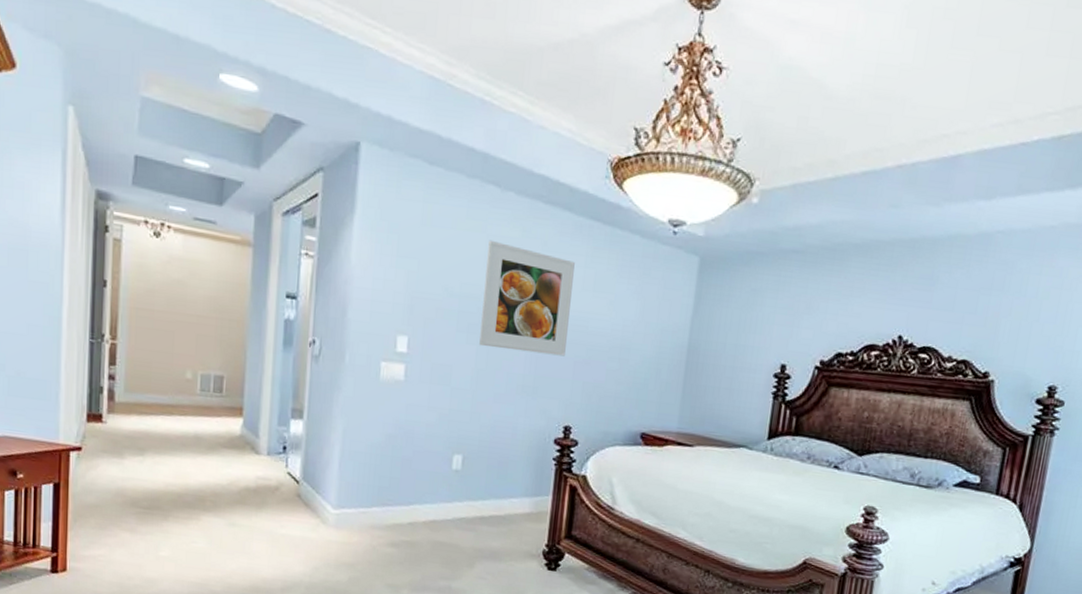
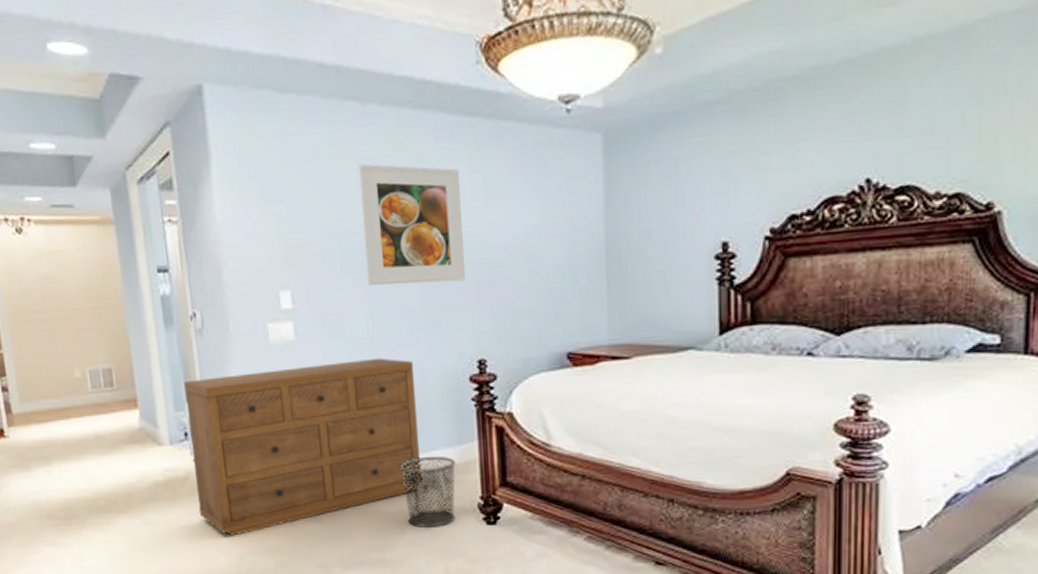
dresser: none [283,400,508,548] -> present [183,358,422,536]
waste bin: none [478,502,530,566] -> present [399,455,456,527]

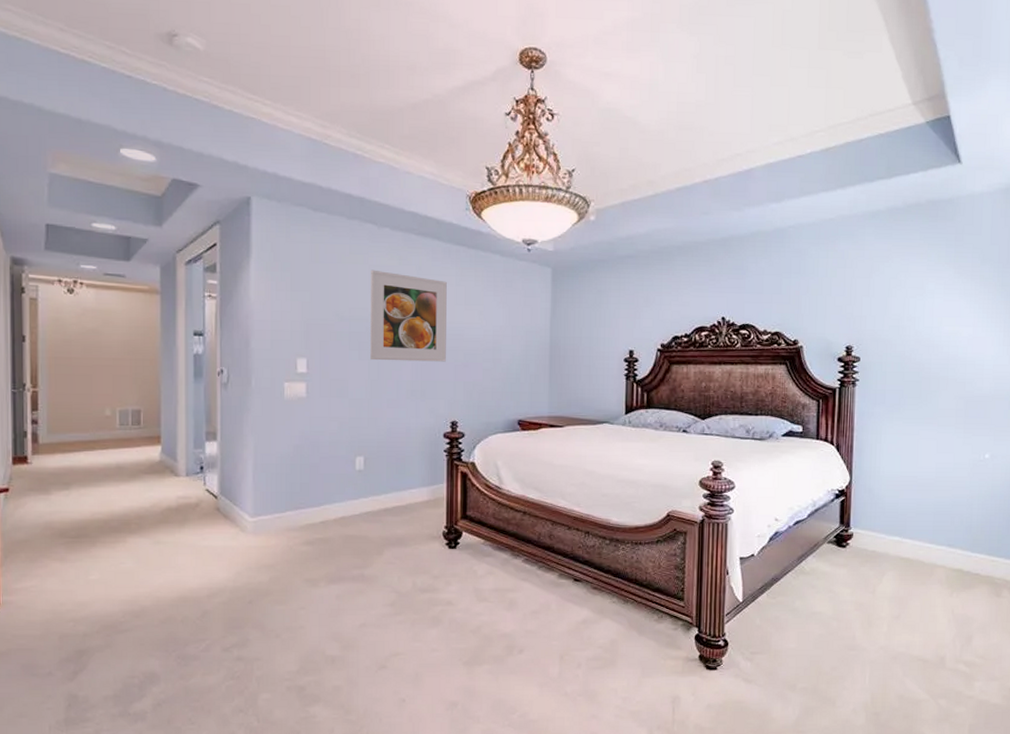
dresser: present [183,358,422,536] -> none [205,415,401,555]
waste bin: present [399,455,456,527] -> none [382,493,428,550]

